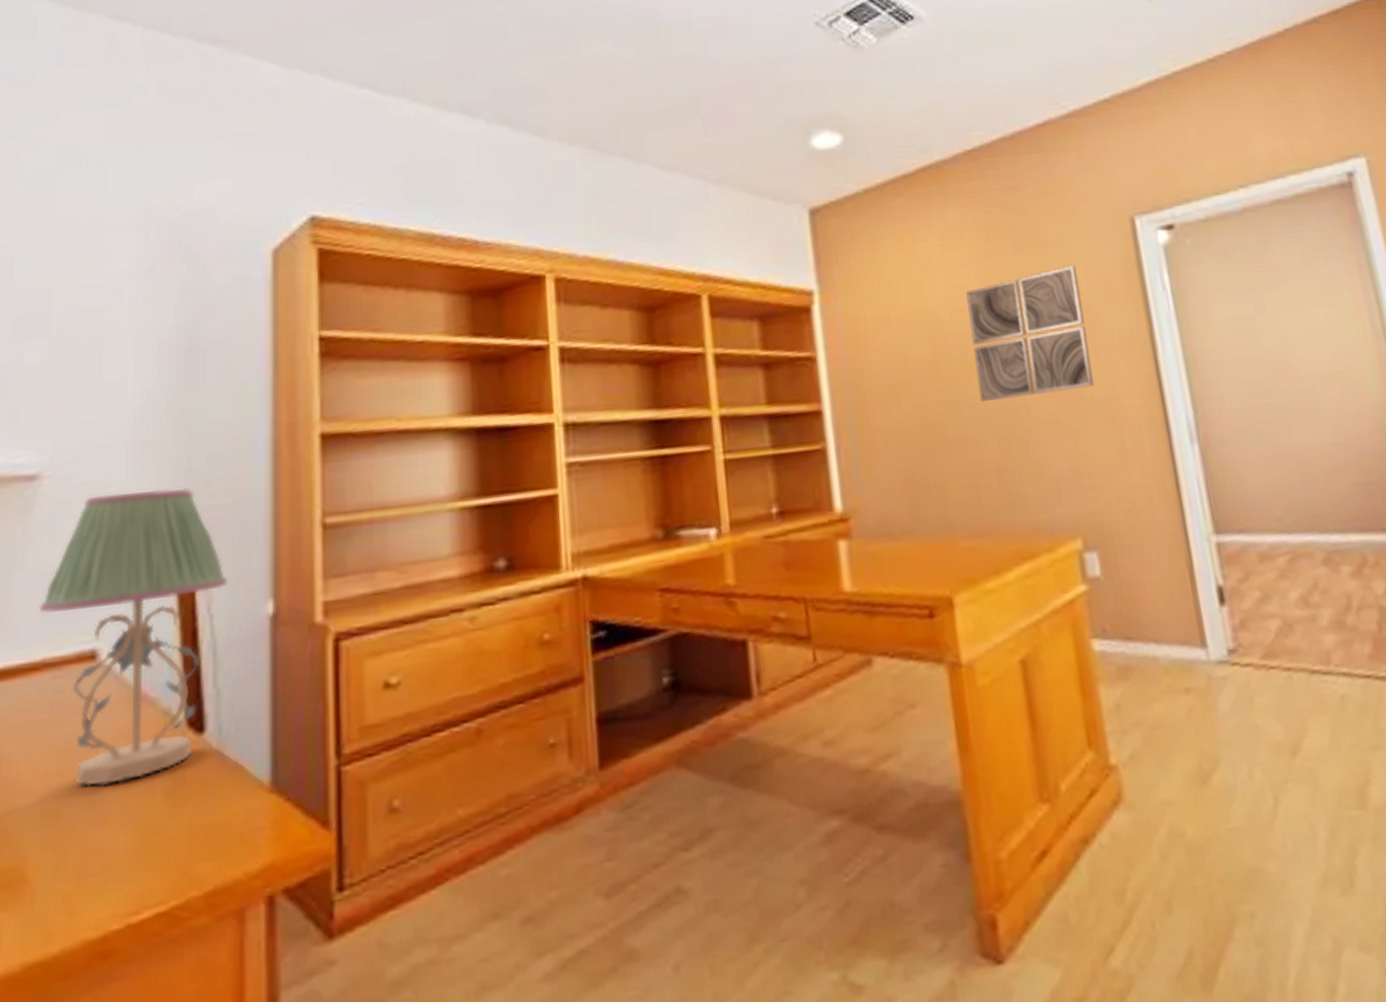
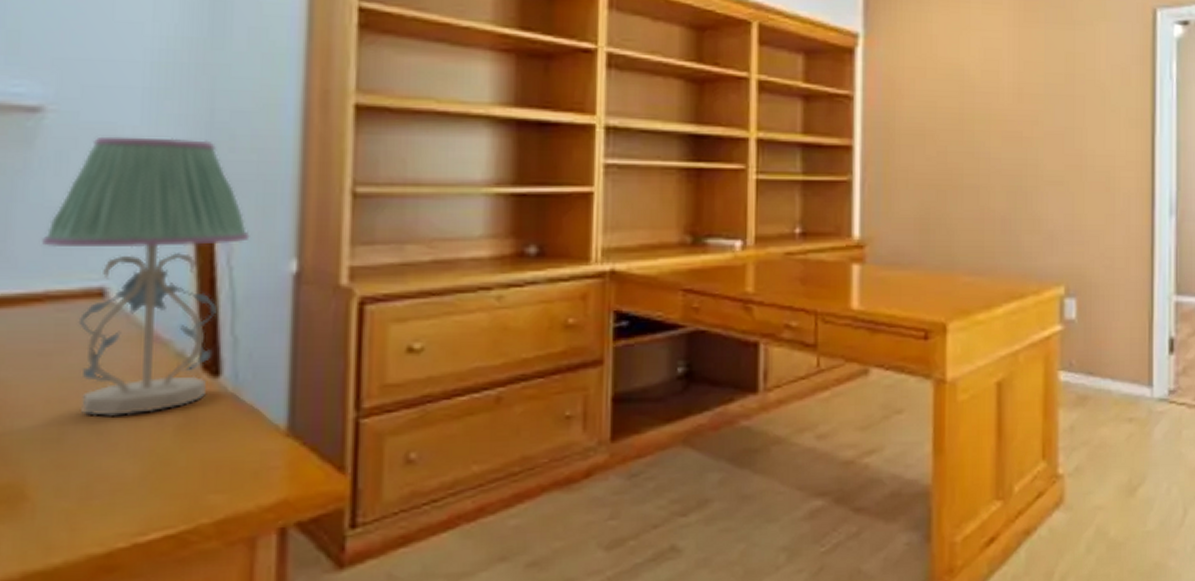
wall art: present [966,265,1095,403] -> none [996,45,1098,158]

